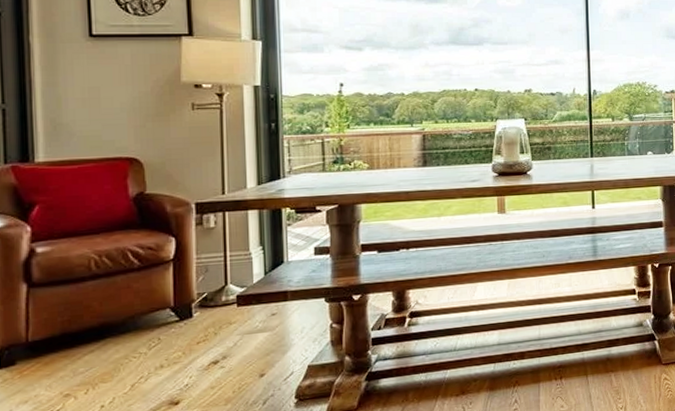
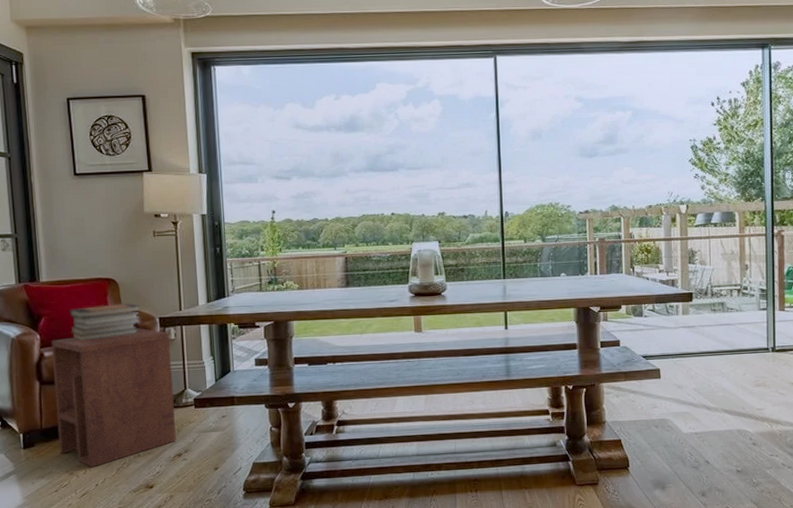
side table: none [47,215,212,386] -> present [52,328,176,468]
book stack: none [74,186,172,233] -> present [69,303,141,341]

